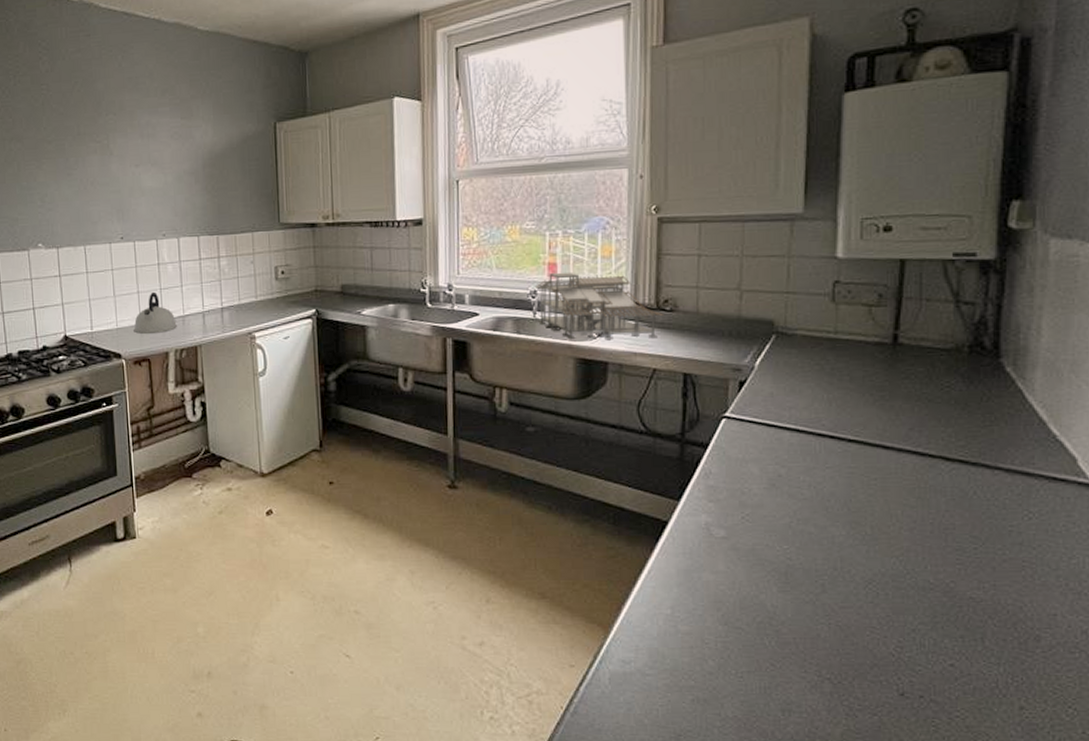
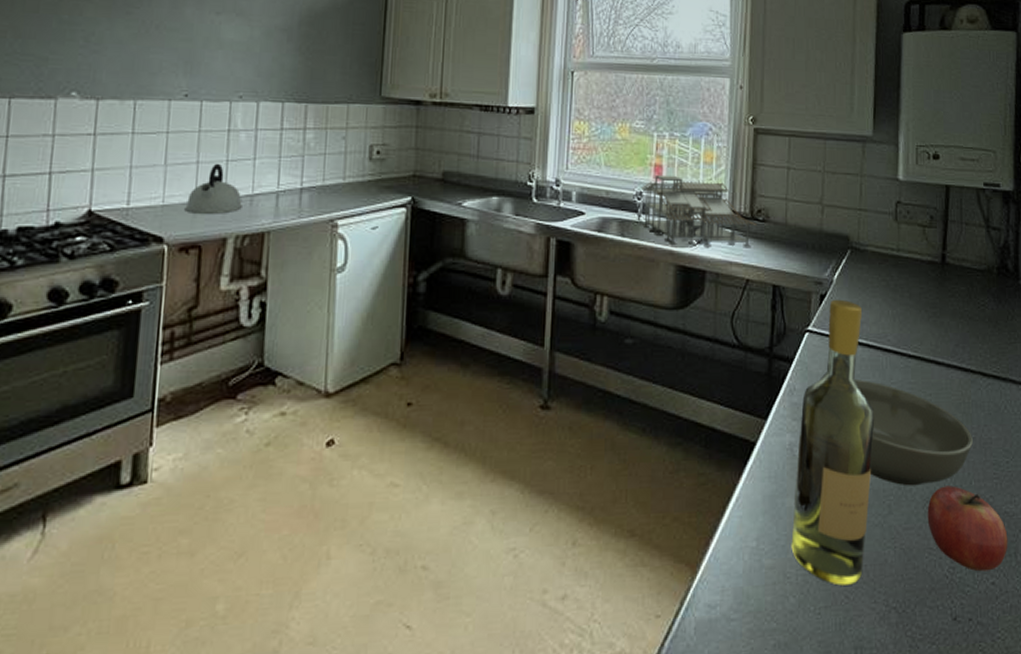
bottle: none [709,385,806,654] -> present [791,299,875,586]
bowl: none [781,463,931,567] -> present [855,378,974,486]
fruit: none [869,569,973,653] -> present [927,485,1008,572]

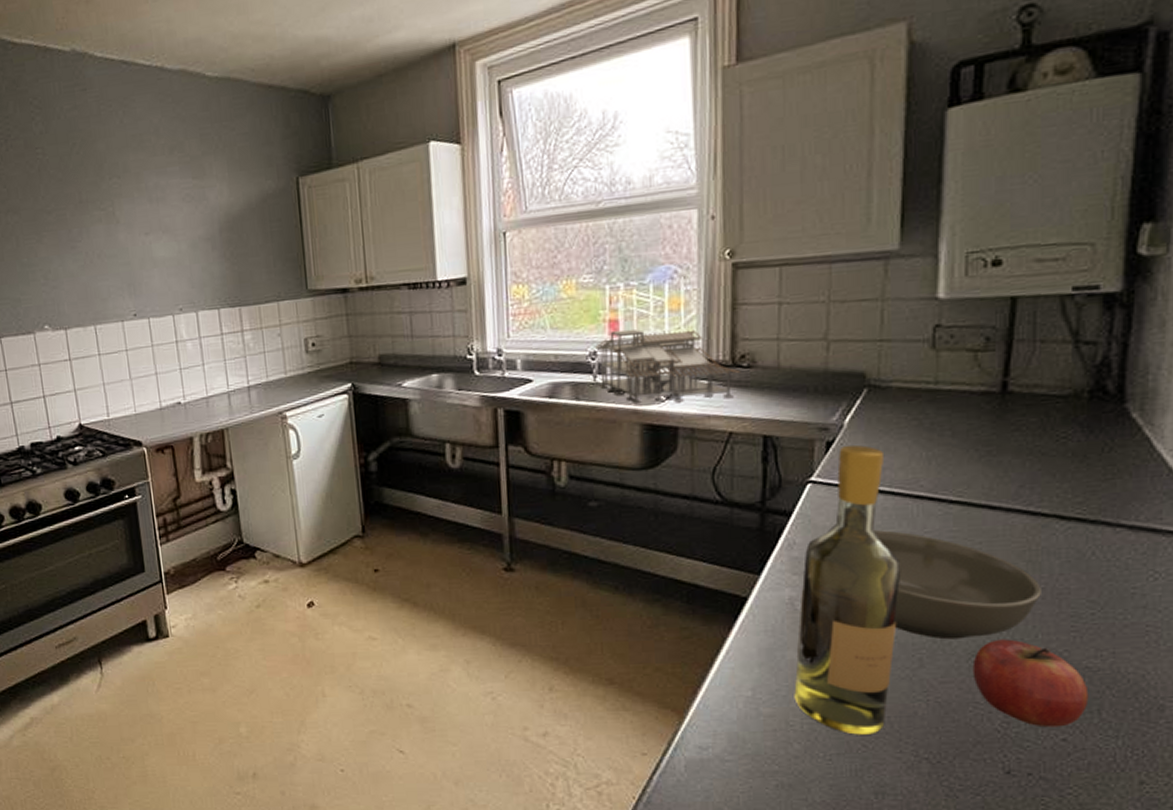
kettle: present [185,163,242,215] -> none [153,372,201,420]

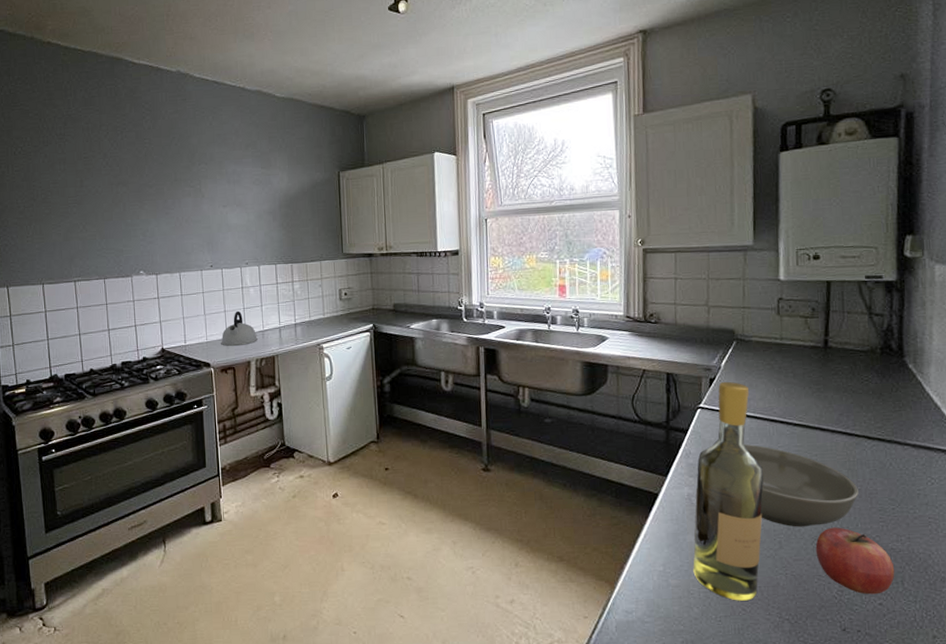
kettle: none [153,372,201,420] -> present [221,310,258,347]
dish rack: present [594,328,741,405] -> none [548,292,651,347]

